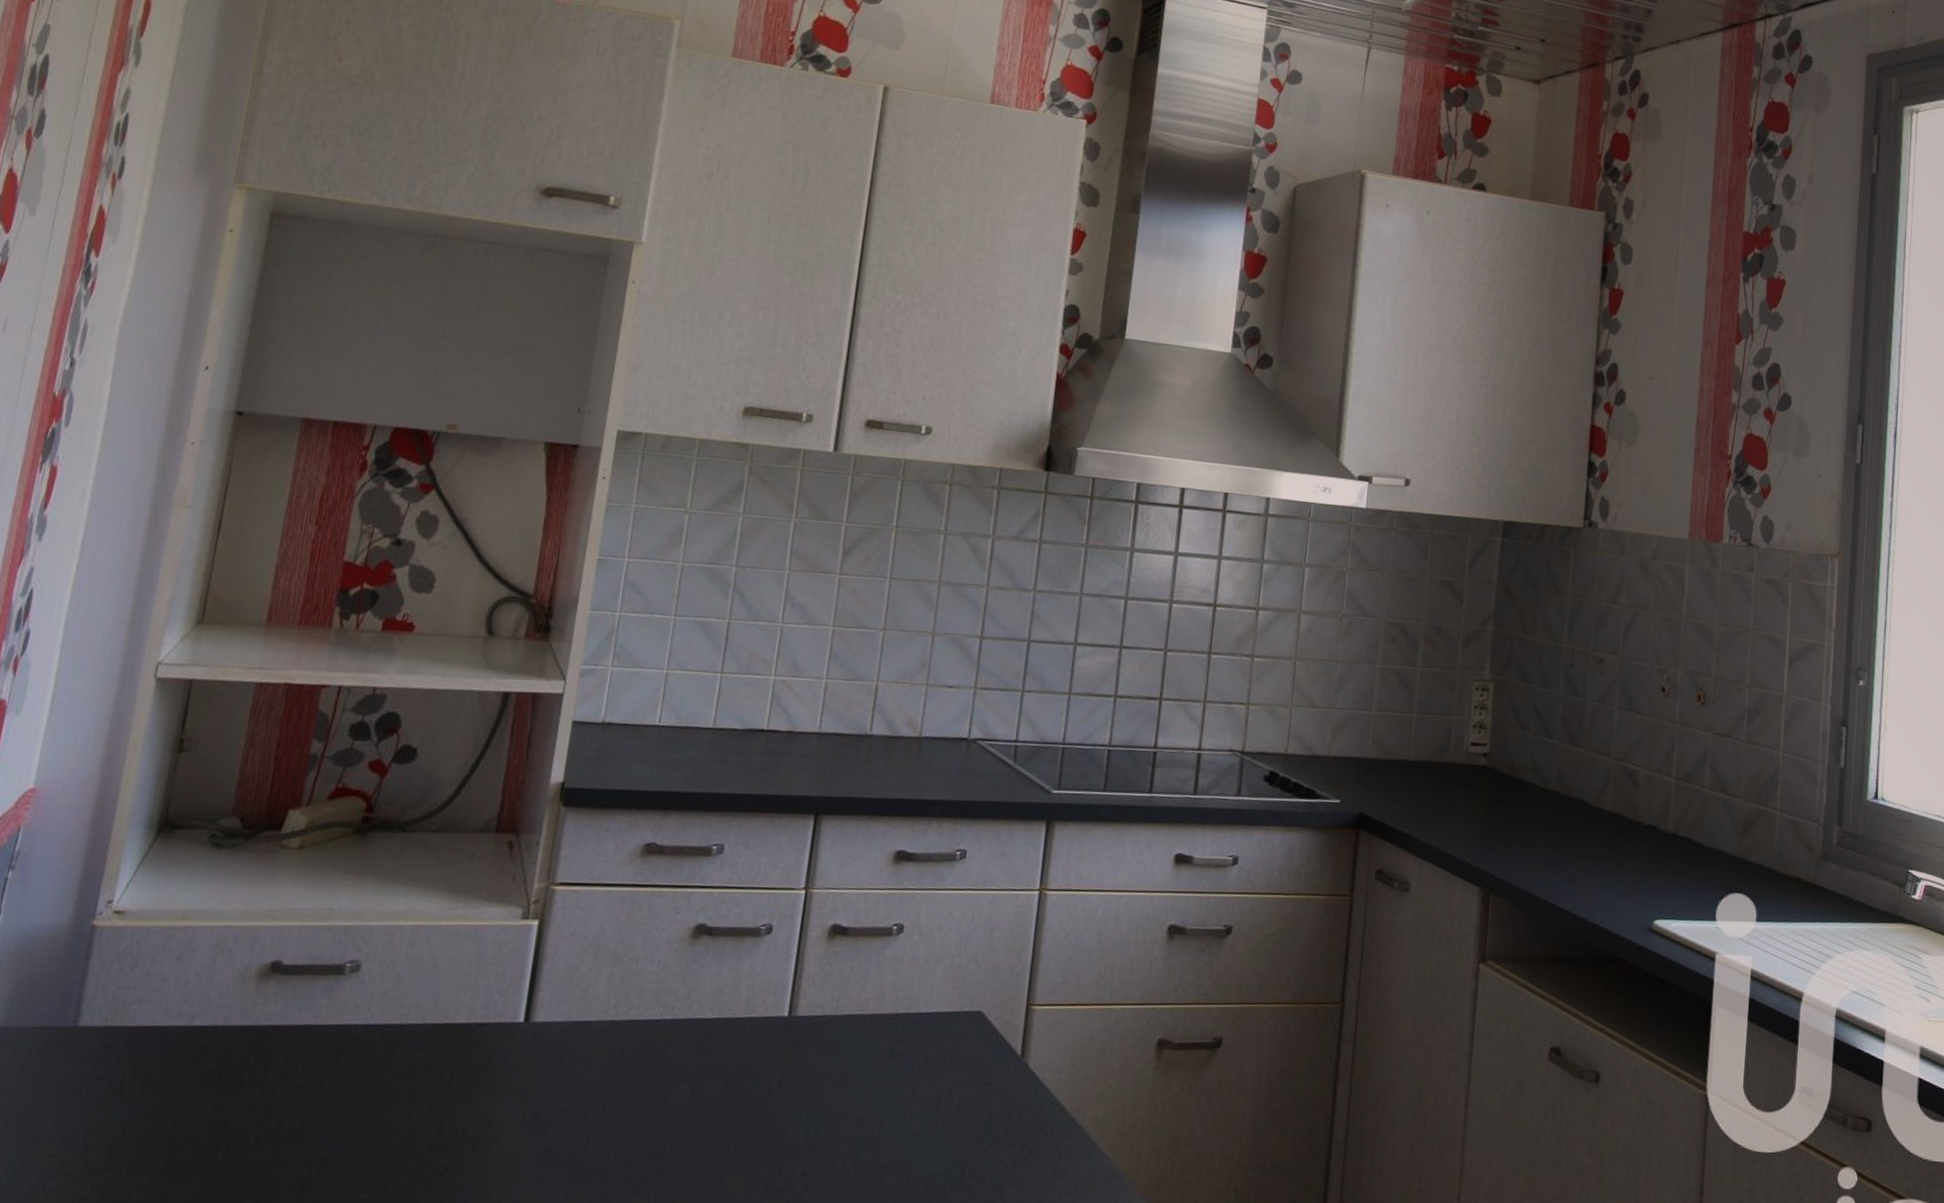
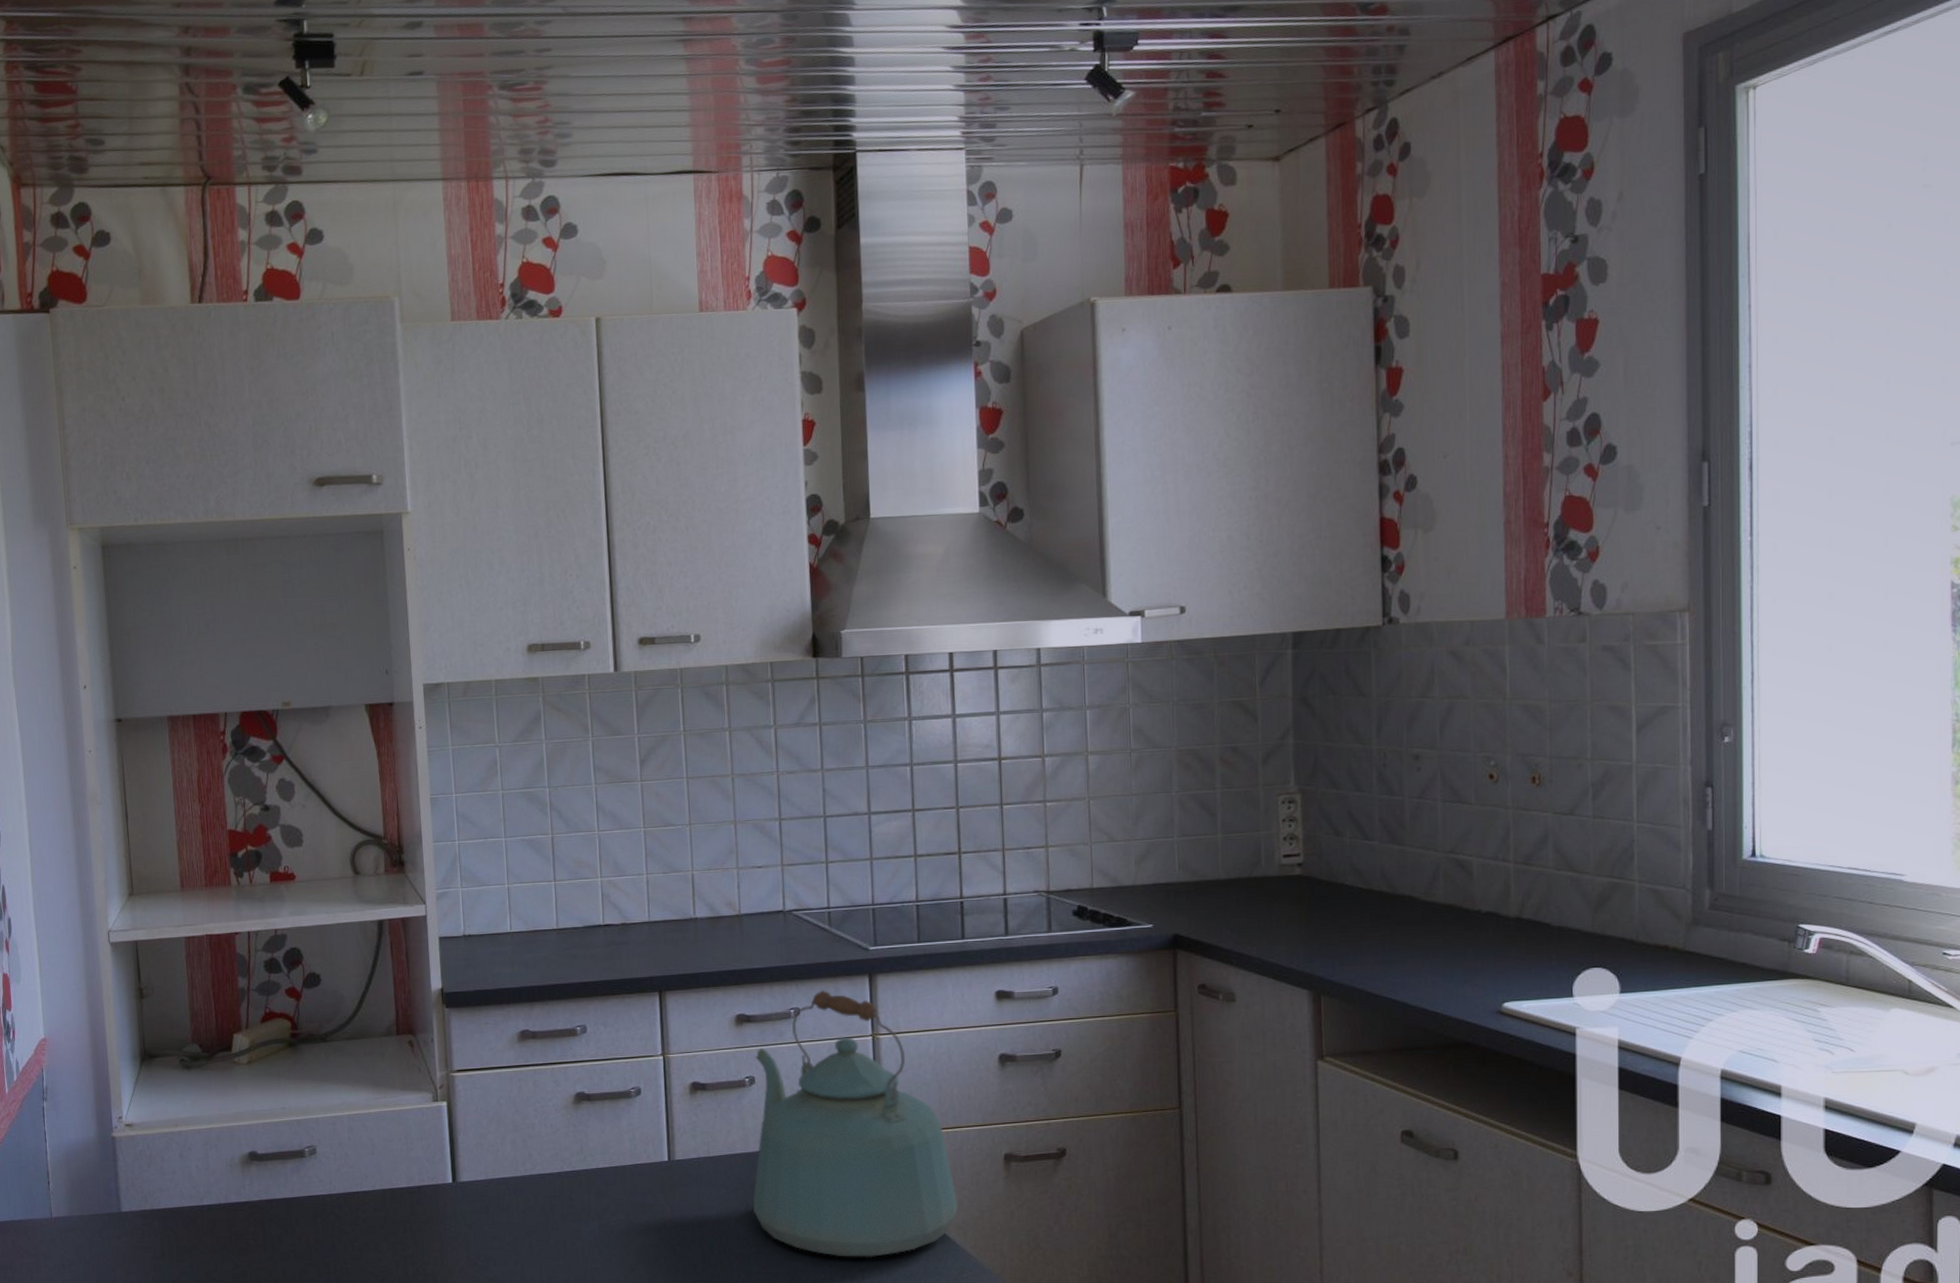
kettle: none [875,833,1102,1152] -> present [752,990,959,1258]

